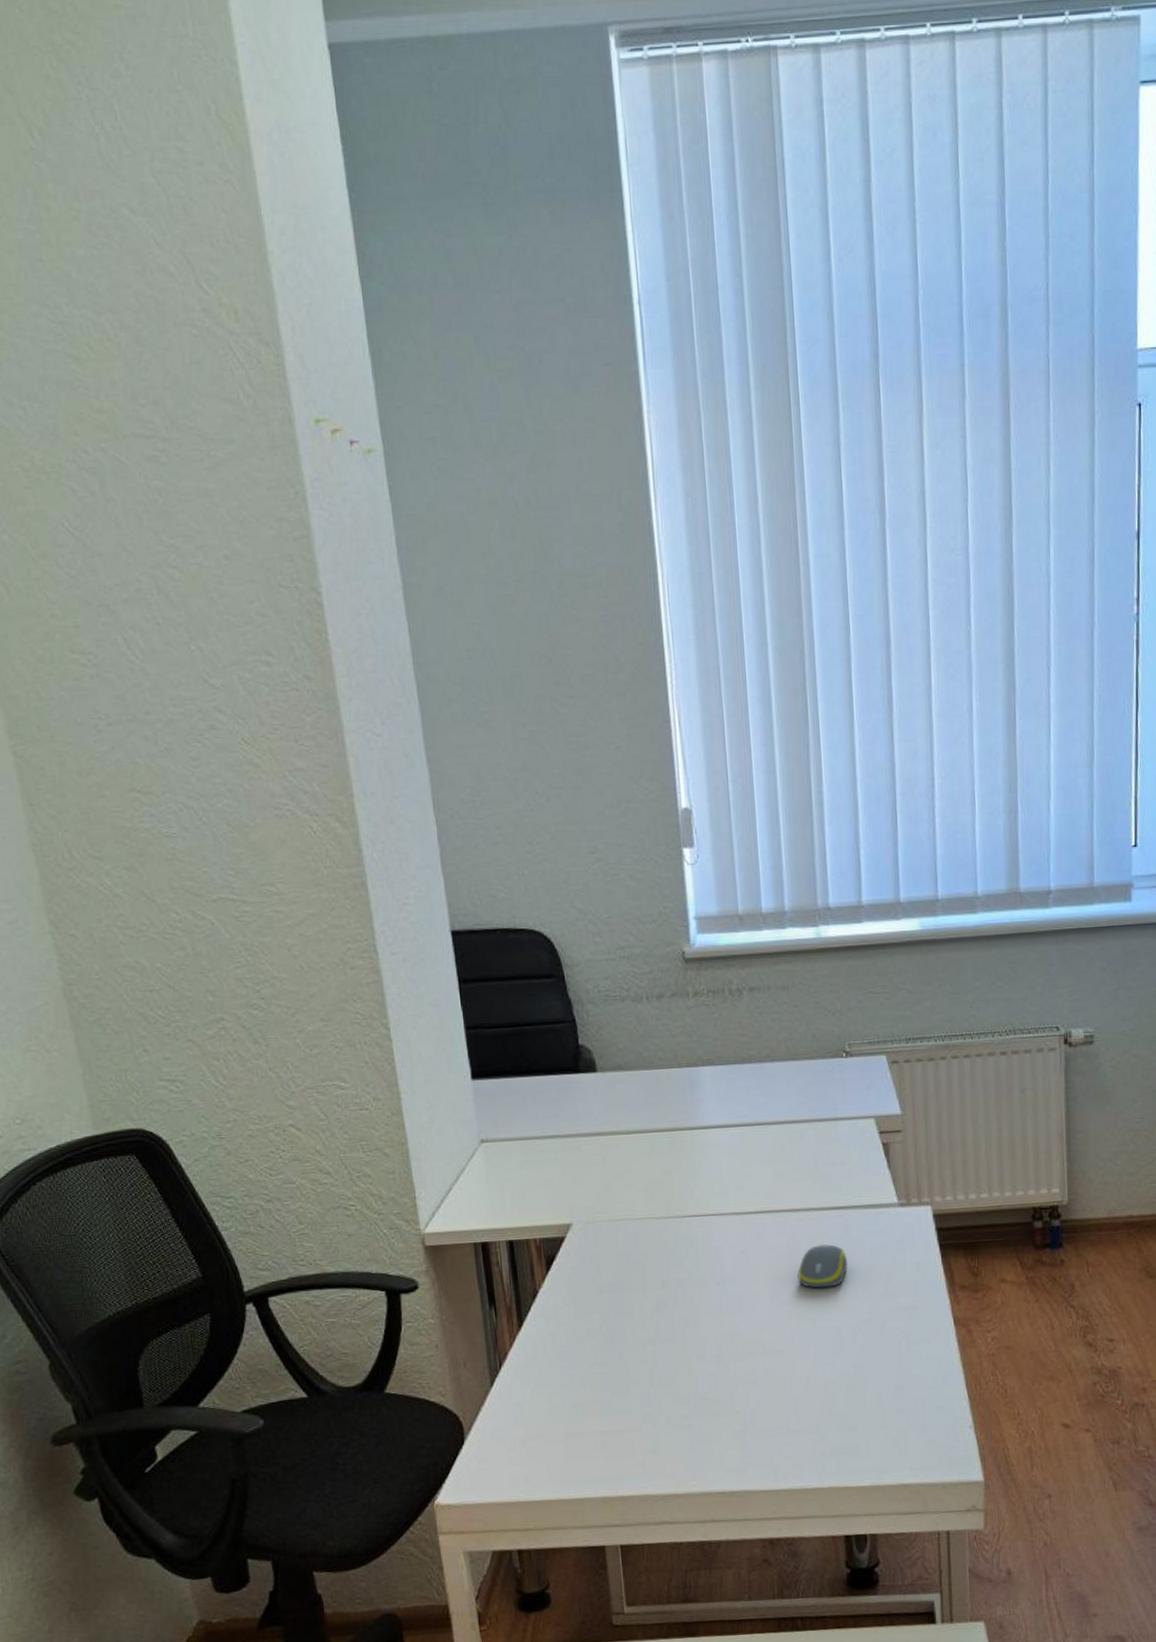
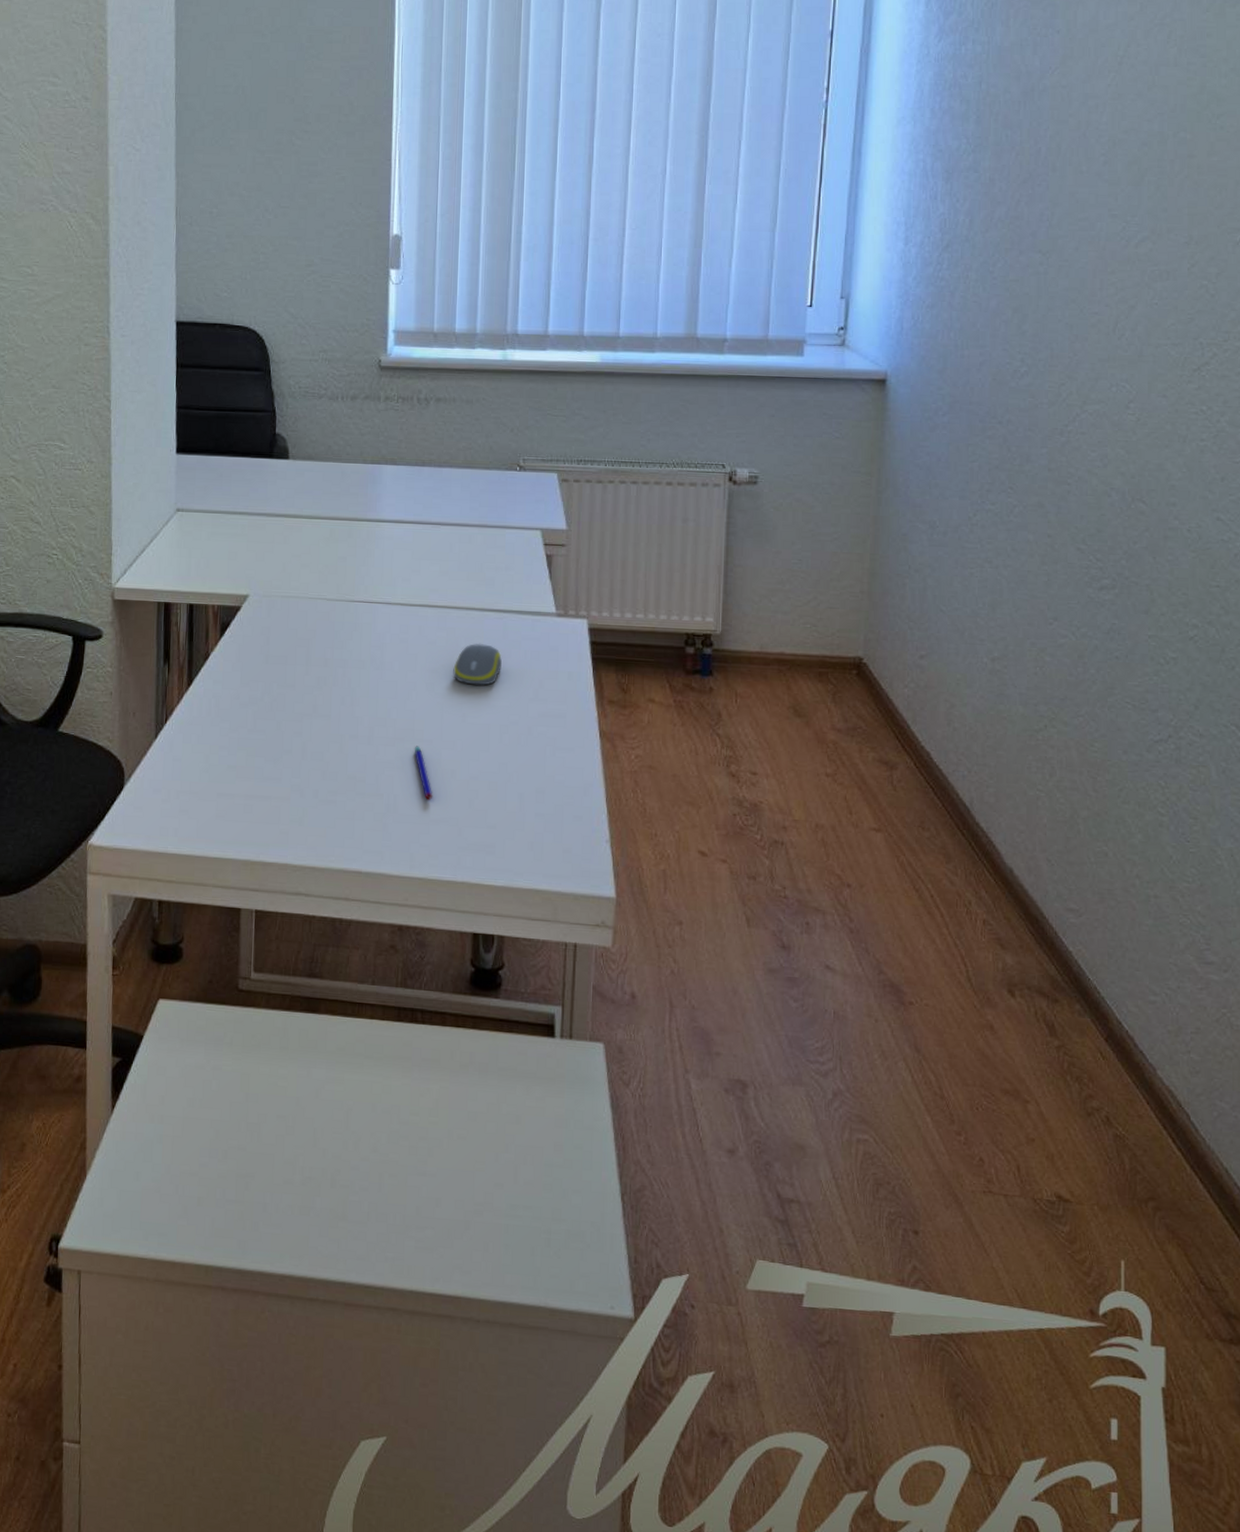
pen: none [765,1357,791,1411] -> present [414,746,433,800]

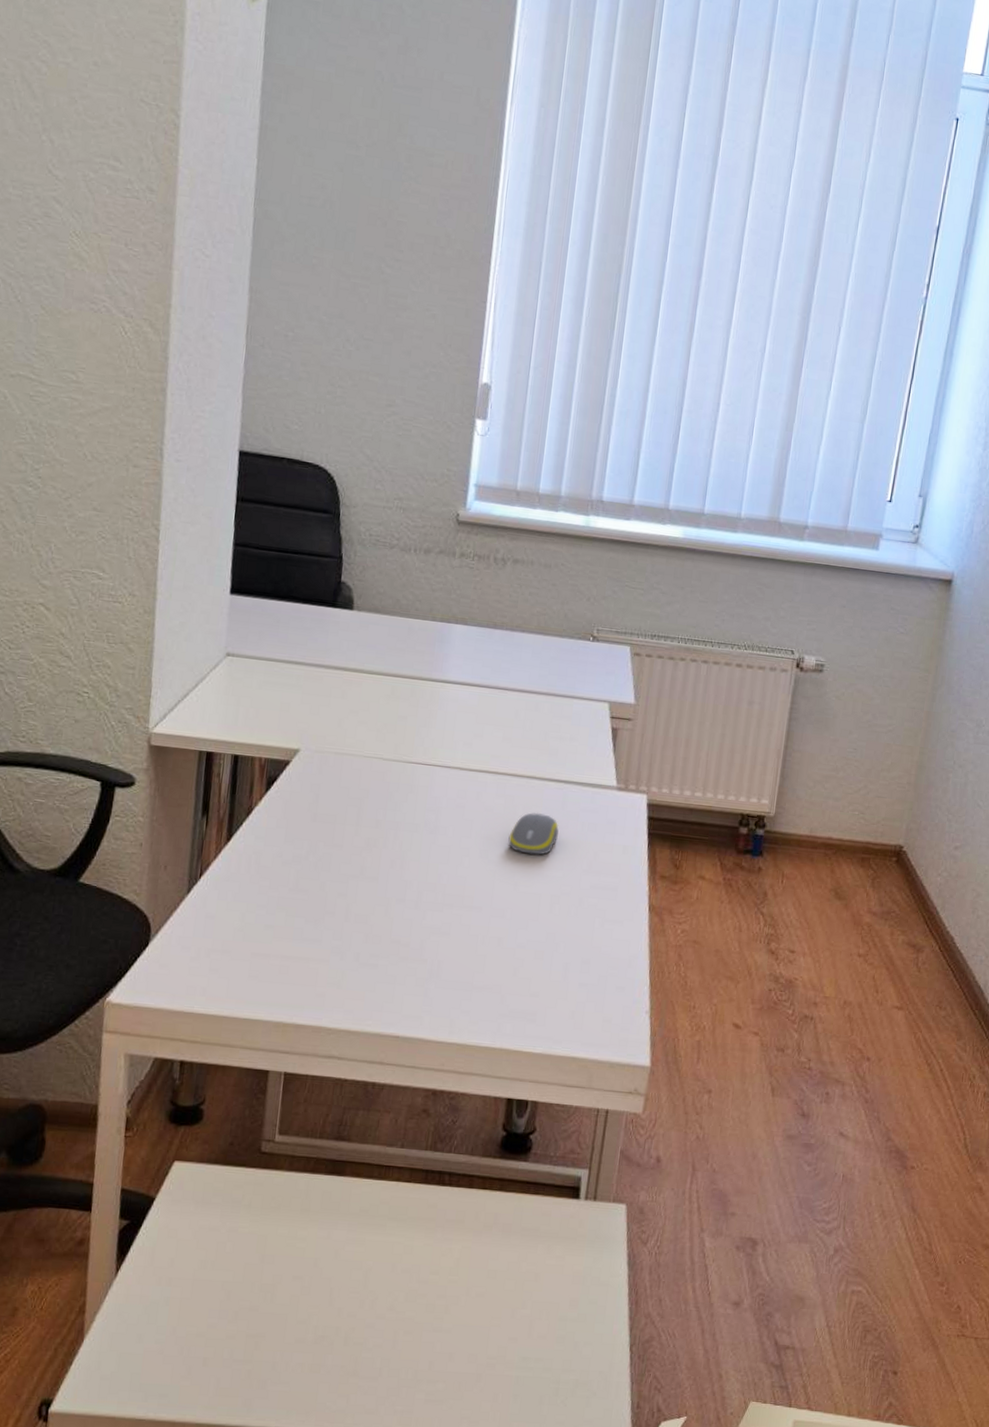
pen: present [414,746,433,800] -> none [462,912,478,967]

